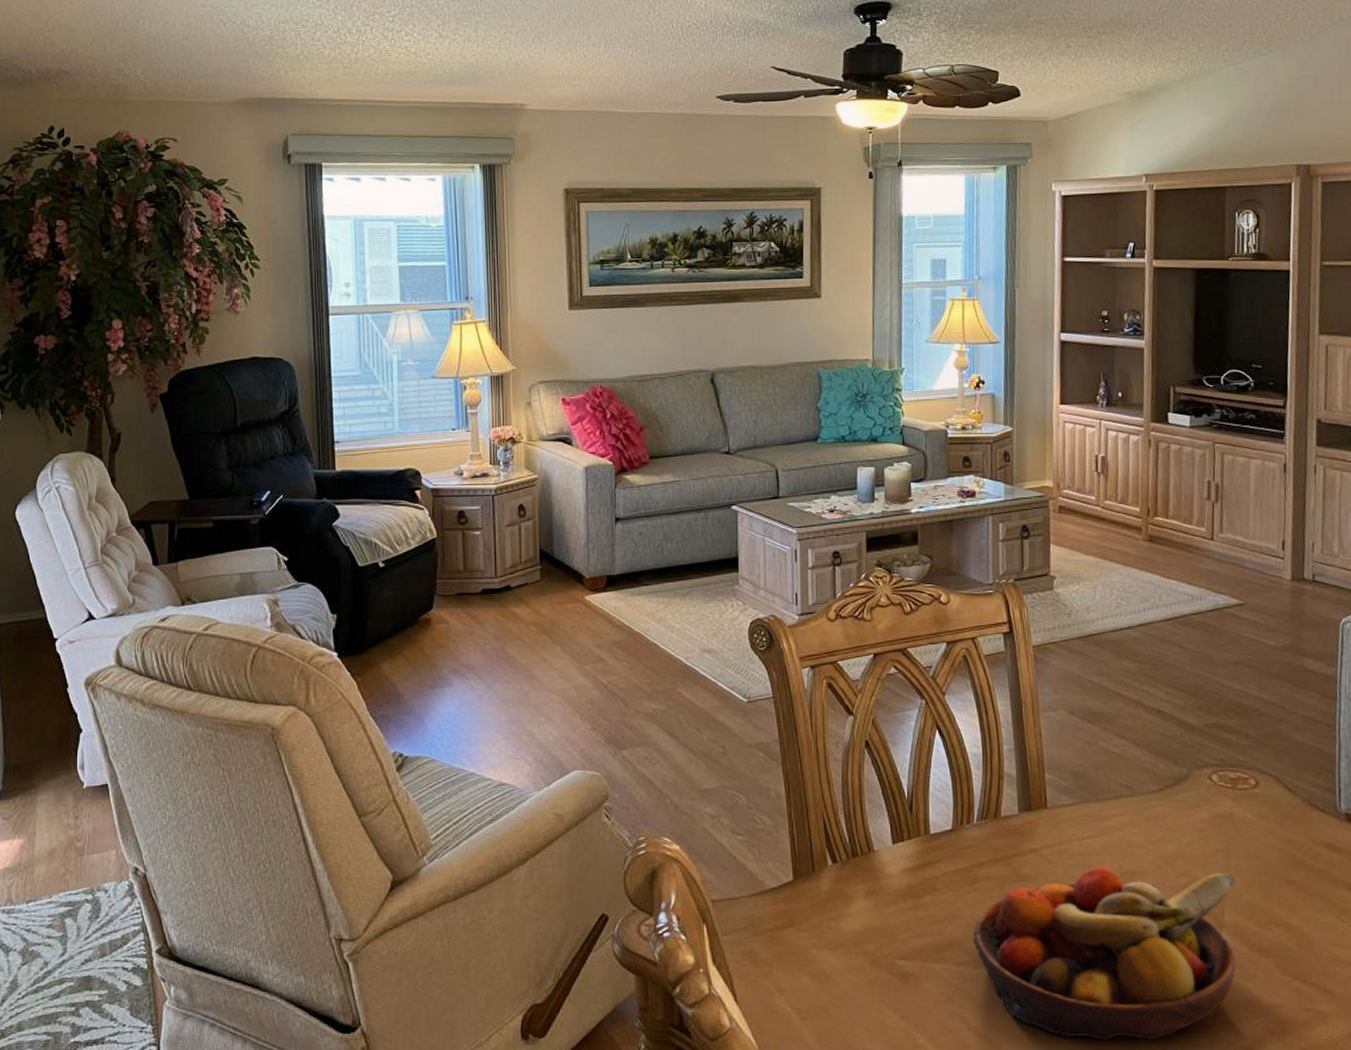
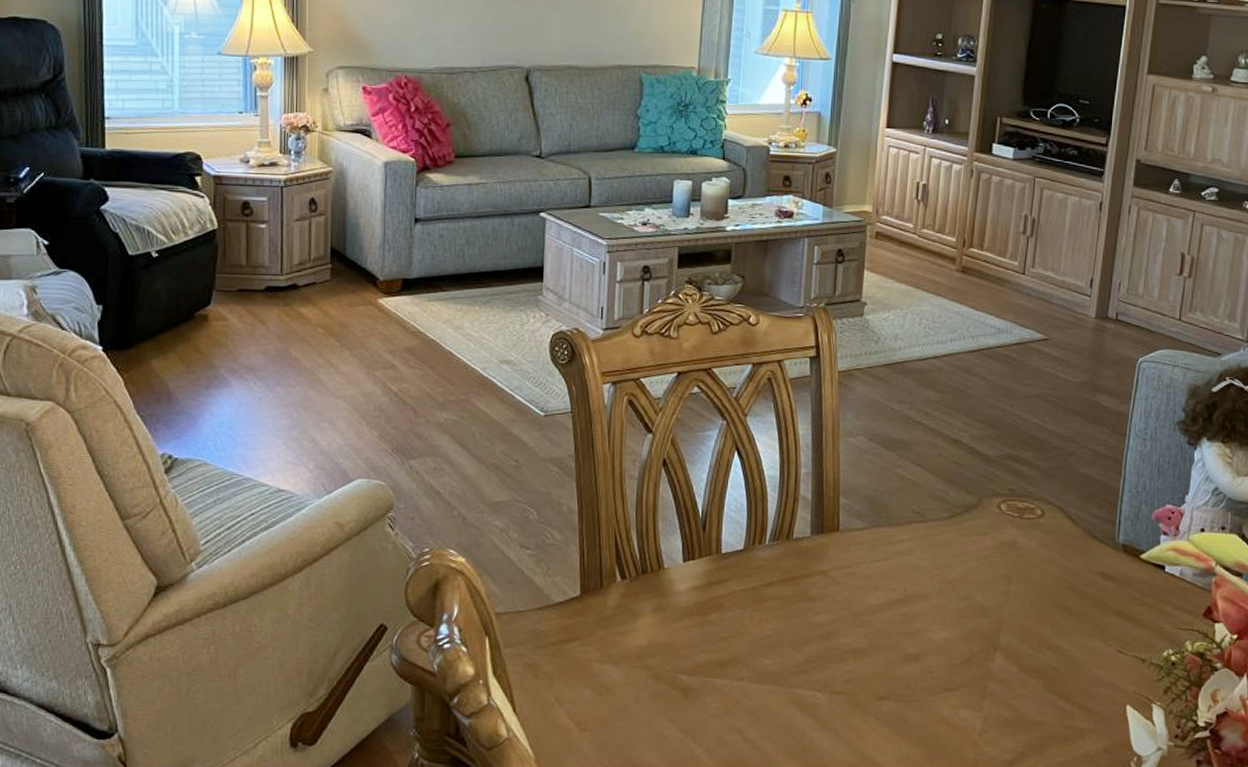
fruit bowl: present [972,866,1236,1041] -> none [755,589,1014,754]

